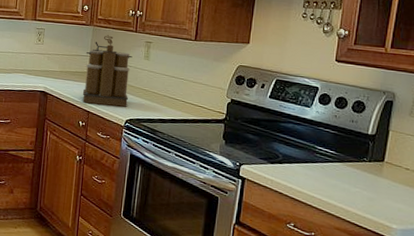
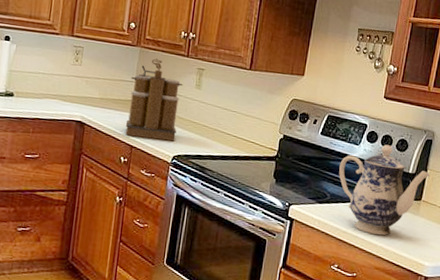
teapot: none [290,106,393,196] -> present [339,144,431,236]

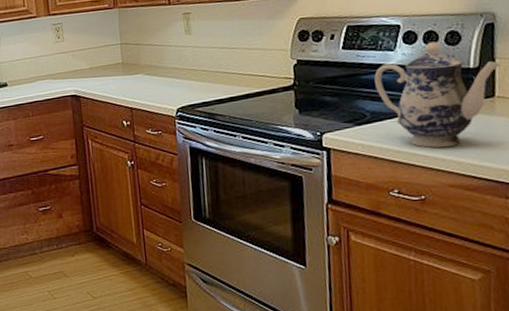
coffee maker: present [125,58,183,142] -> none [115,15,176,99]

